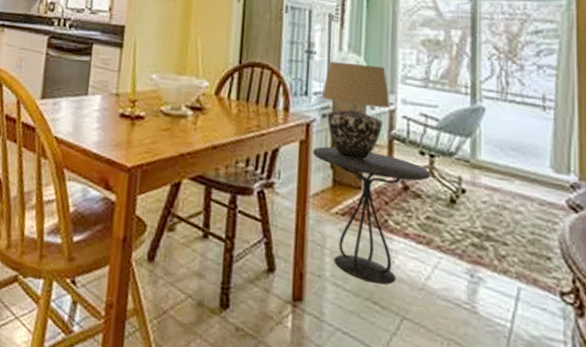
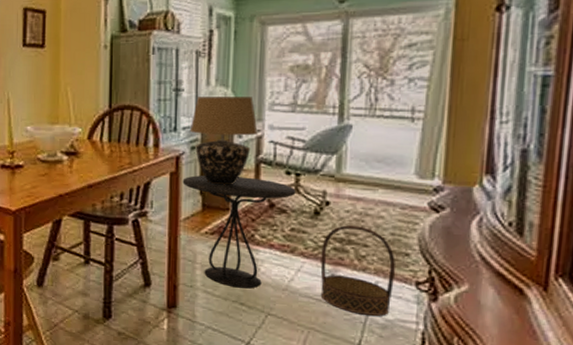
basket: none [459,218,537,331] -> present [320,225,396,317]

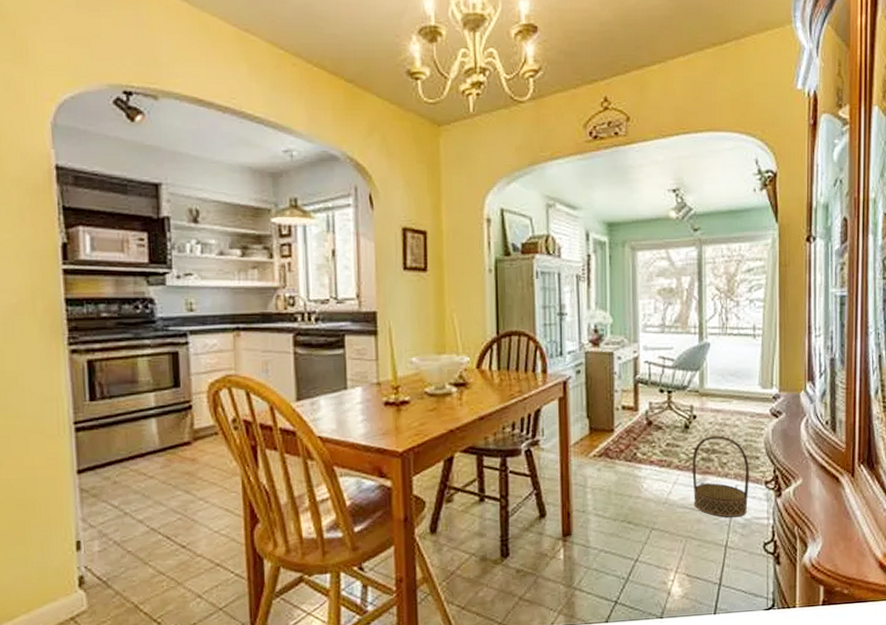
side table: present [182,175,296,289] -> none [570,397,669,507]
table lamp: present [189,97,258,185] -> none [574,319,634,407]

